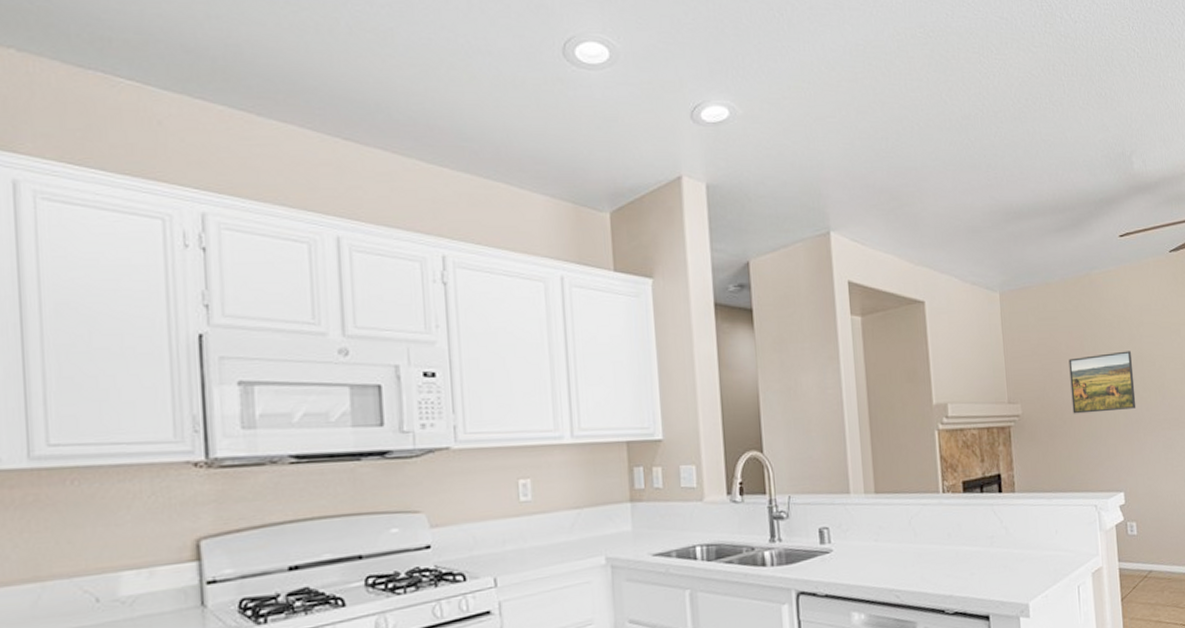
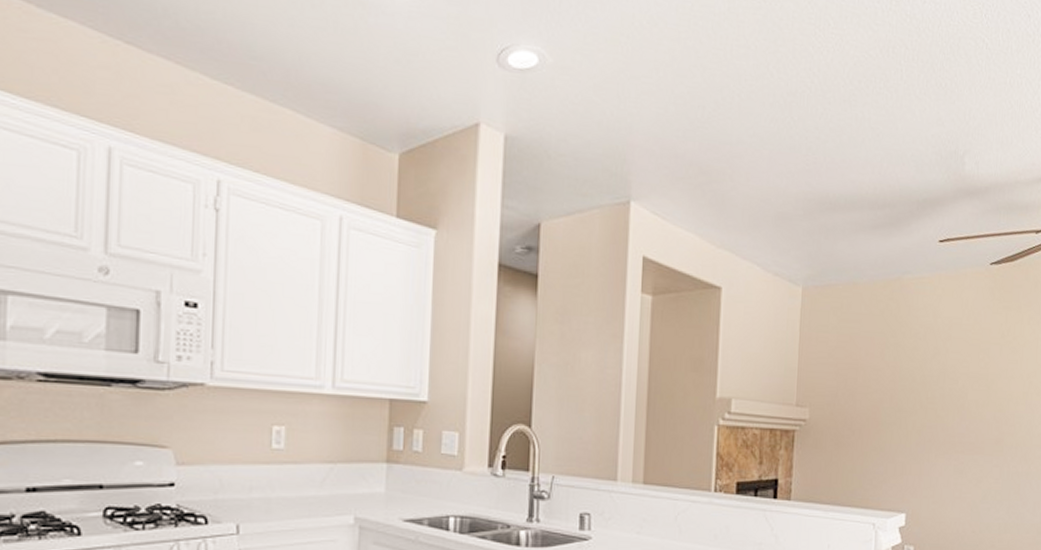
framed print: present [1068,351,1136,414] -> none [863,364,935,427]

